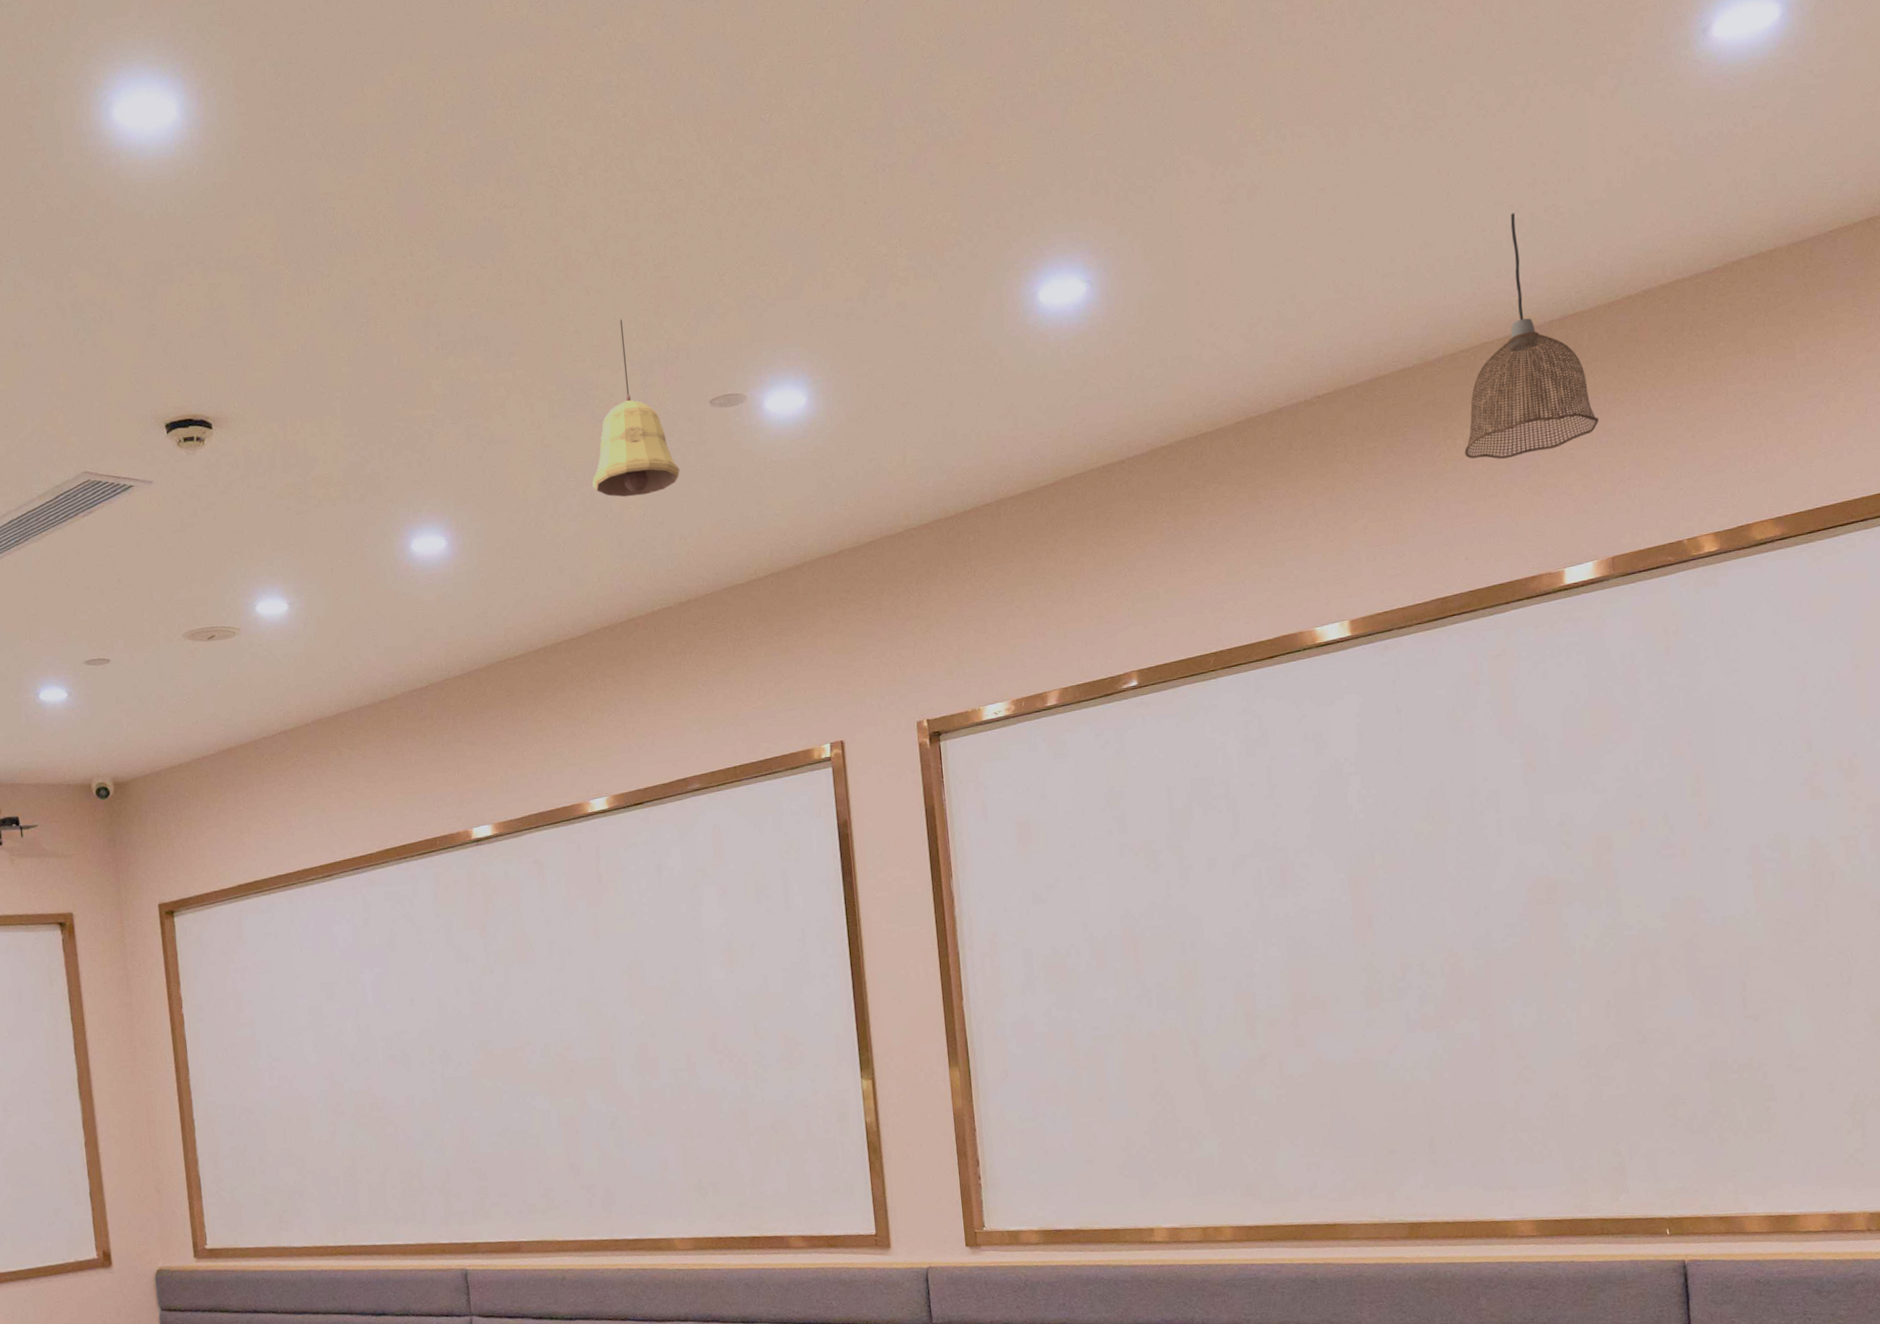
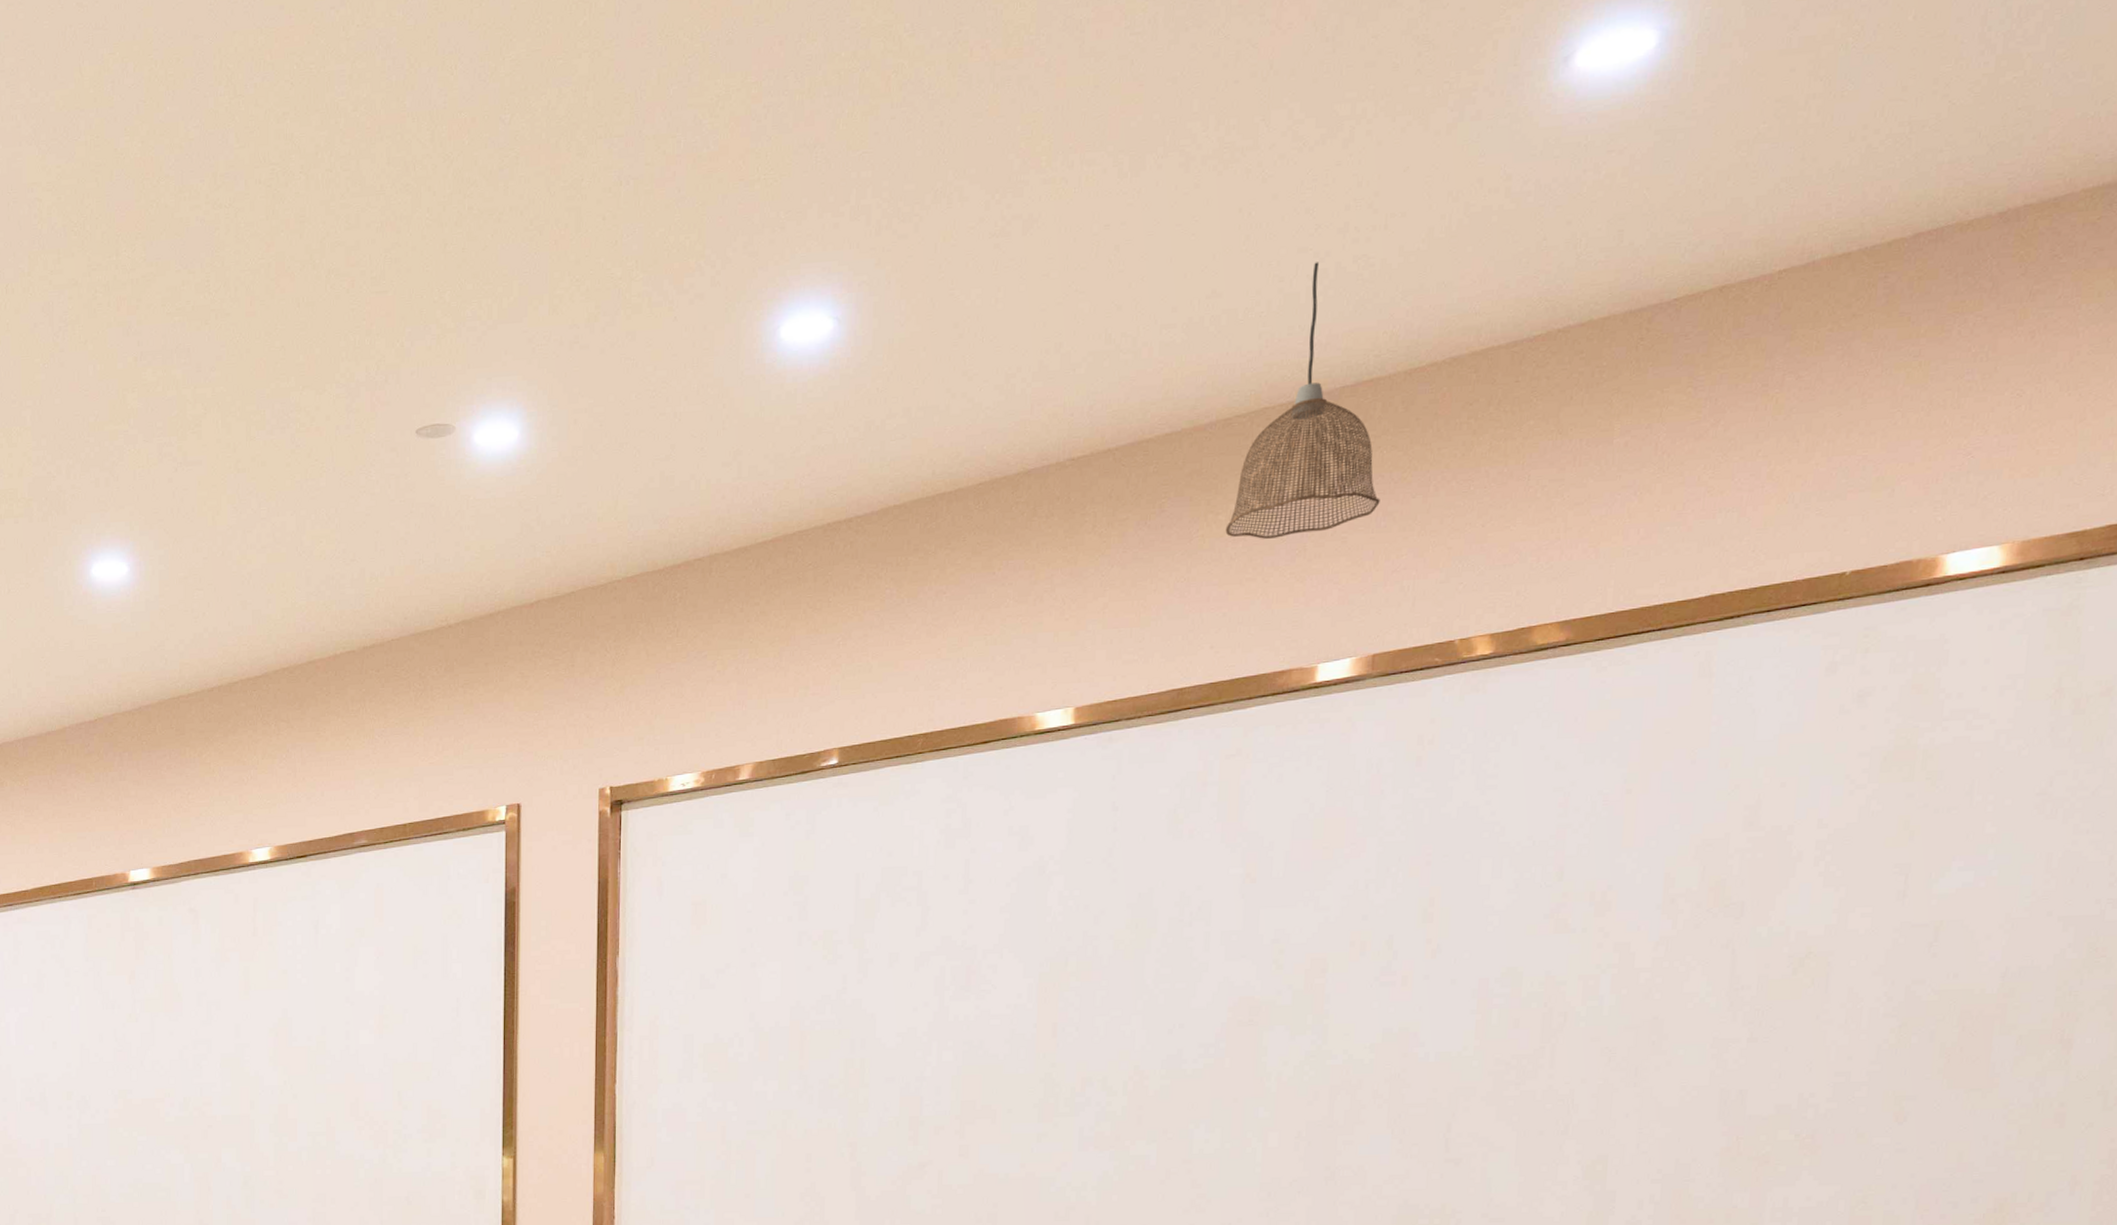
pendant light: present [592,319,680,497] -> none [285,336,377,530]

